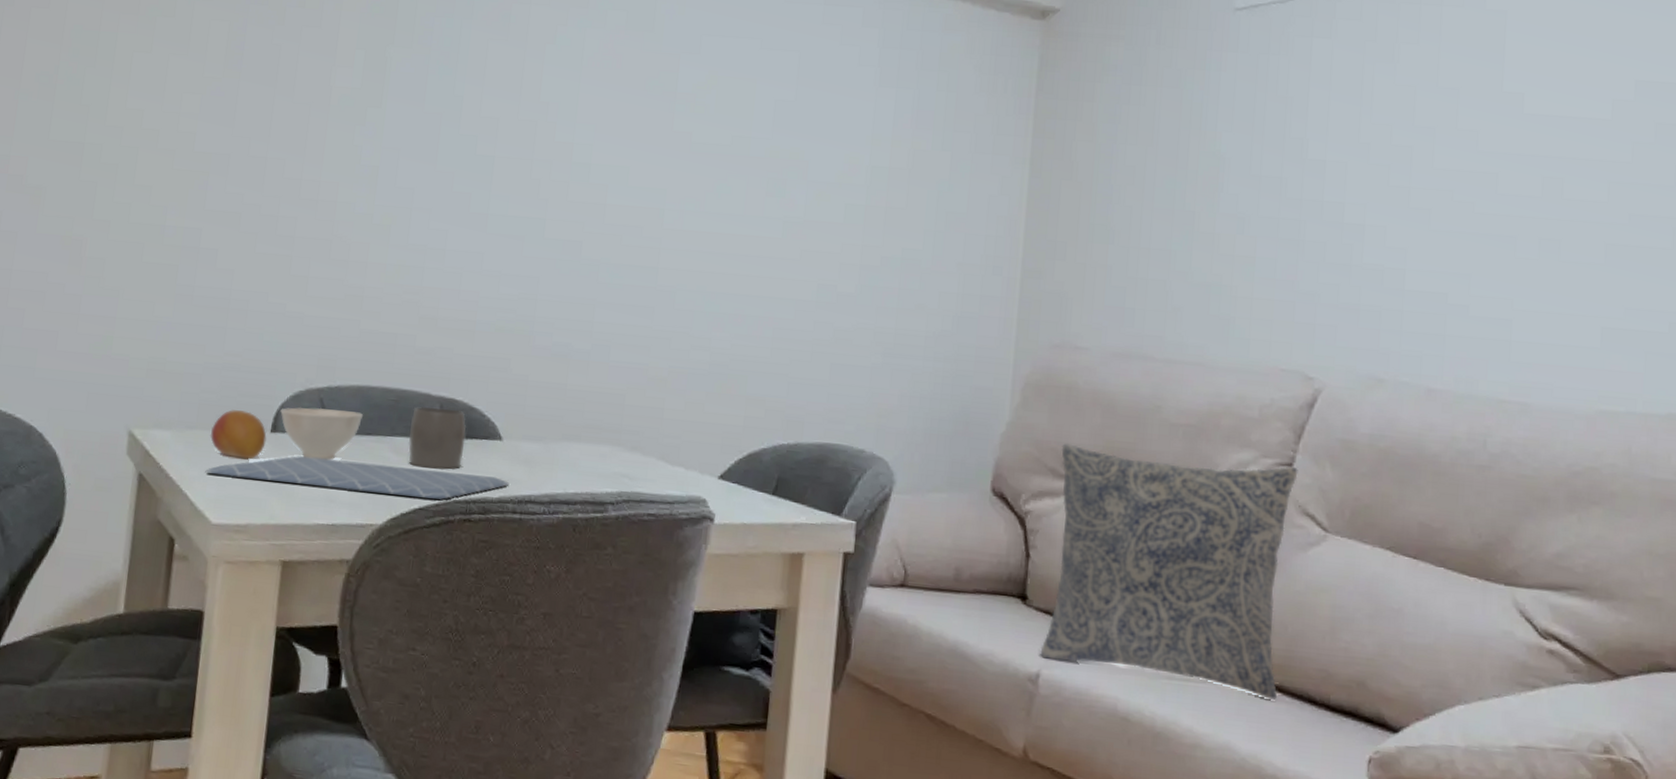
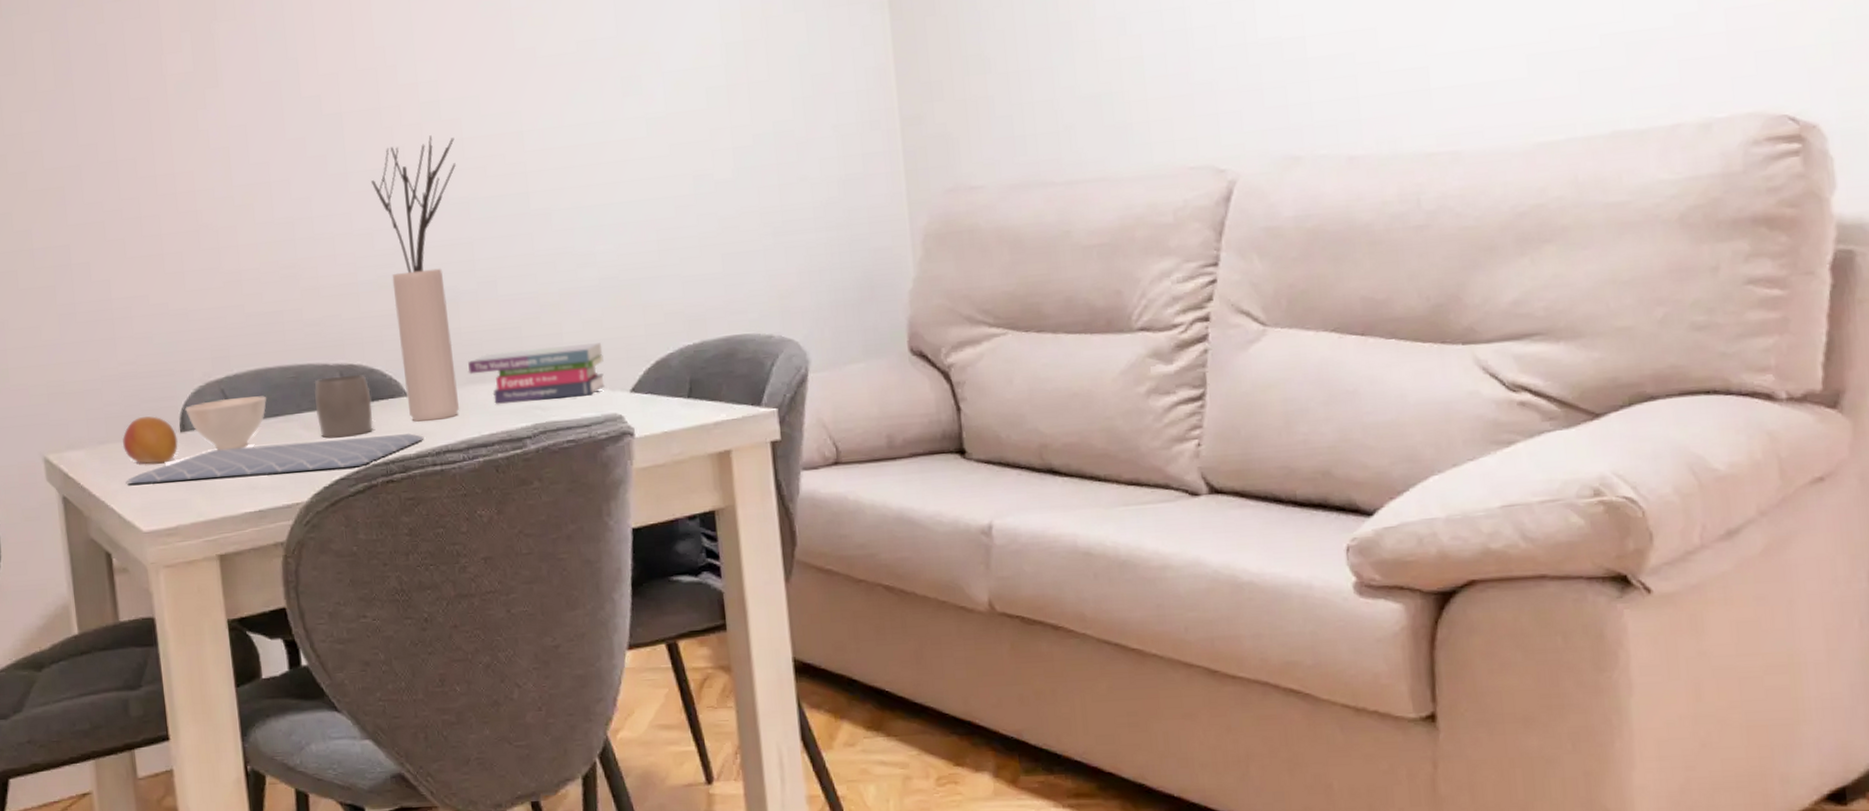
vase: none [500,195,598,470] -> present [370,135,459,422]
books: none [565,414,700,474] -> present [468,343,605,405]
pillow: present [1040,443,1298,701] -> none [974,265,1242,509]

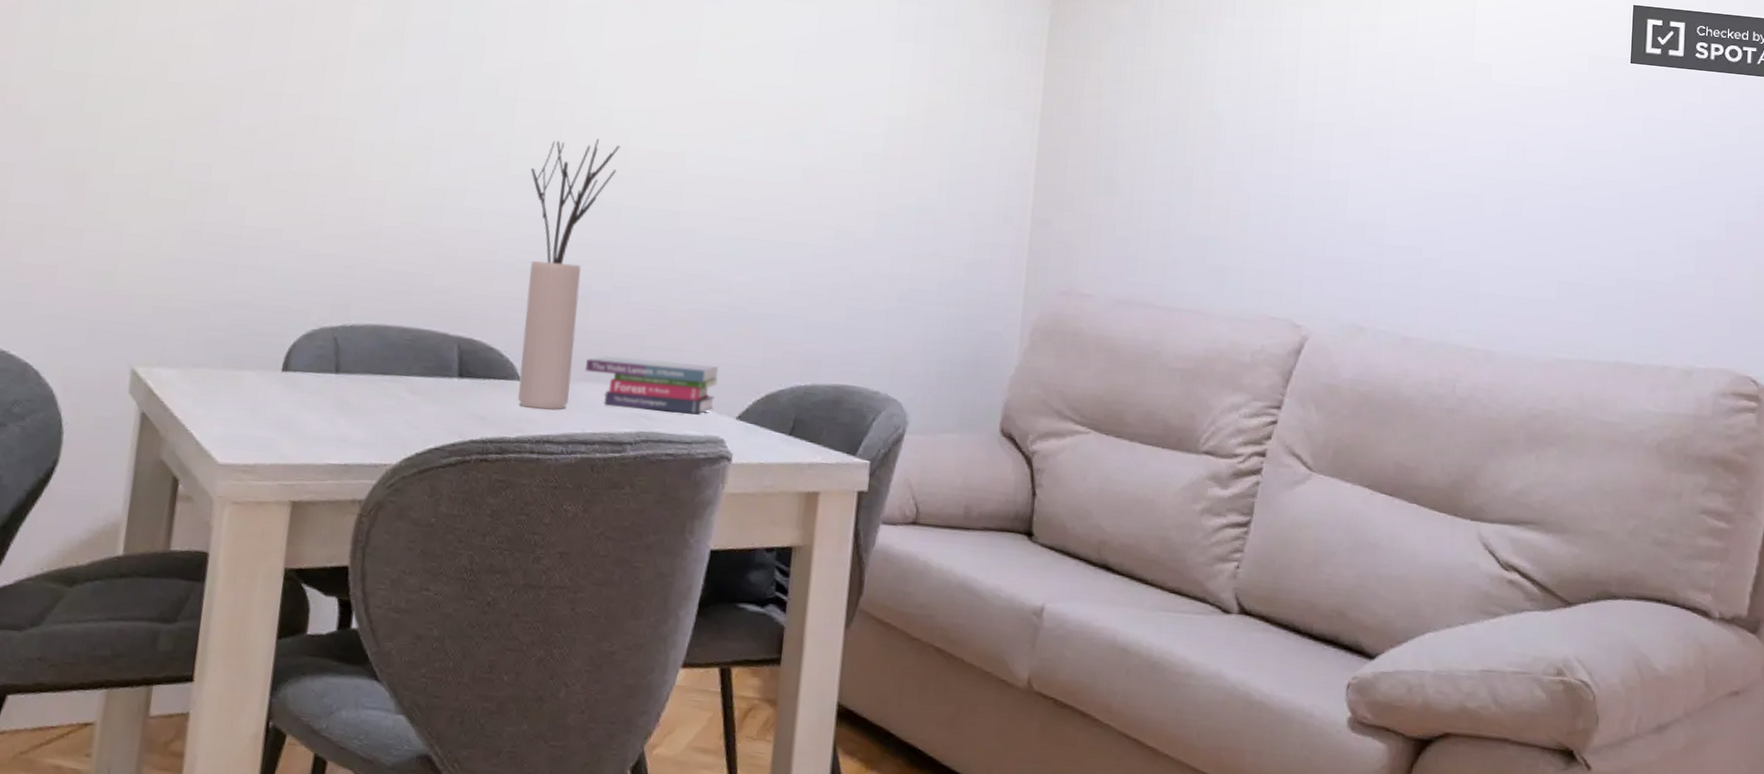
fruit: present [122,416,178,464] -> none [217,348,278,399]
placemat: present [125,433,424,485] -> none [212,395,528,440]
bowl: present [185,396,267,451] -> none [292,346,379,400]
mug: present [314,374,374,439] -> none [425,346,485,410]

